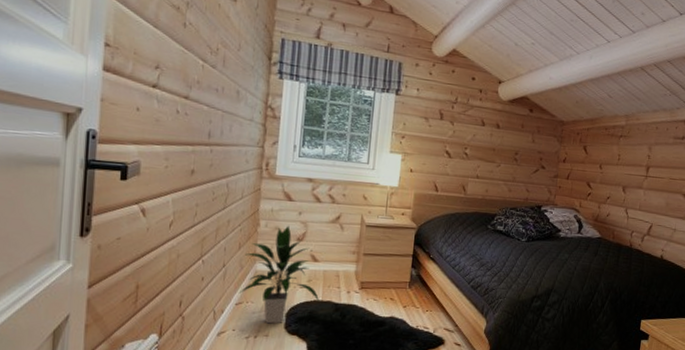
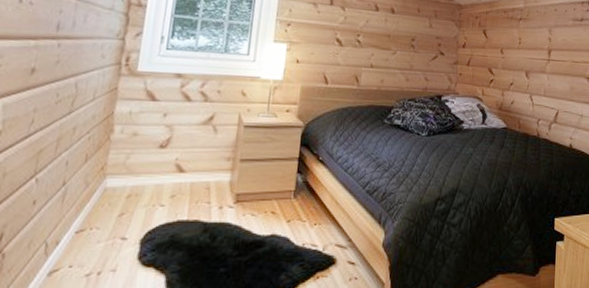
indoor plant: present [239,225,320,324] -> none [81,130,185,255]

